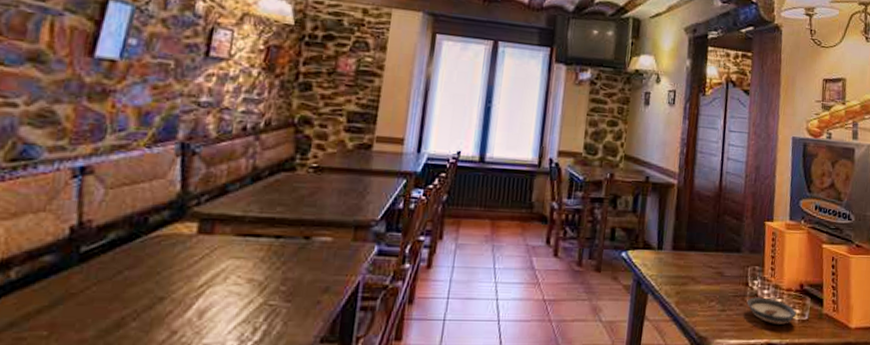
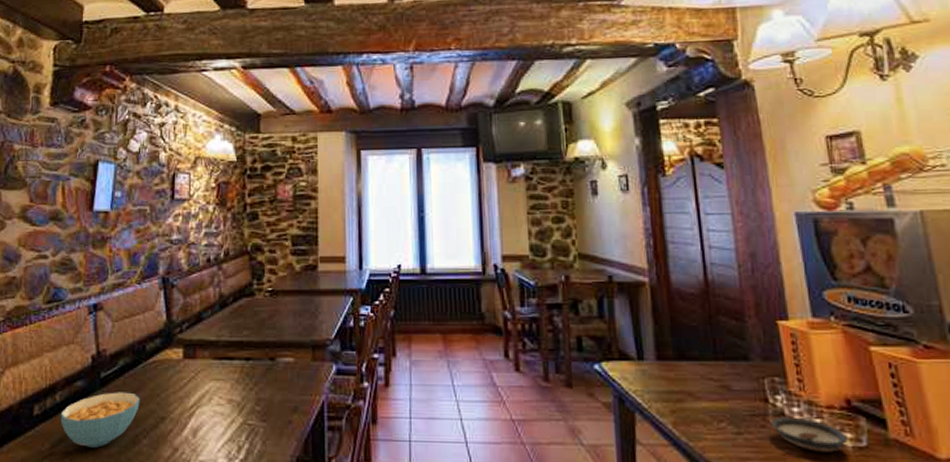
cereal bowl: none [13,269,133,332] -> present [60,392,140,448]

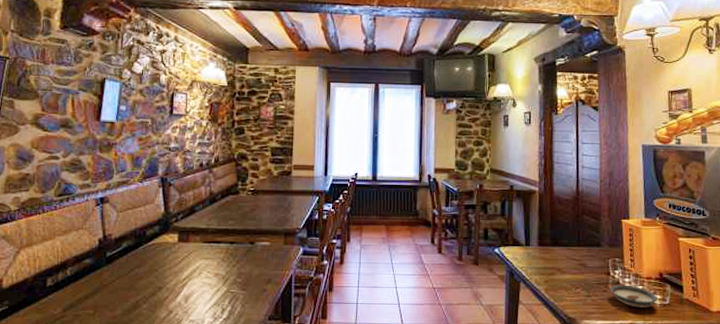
cereal bowl: present [60,392,140,448] -> none [71,268,141,311]

